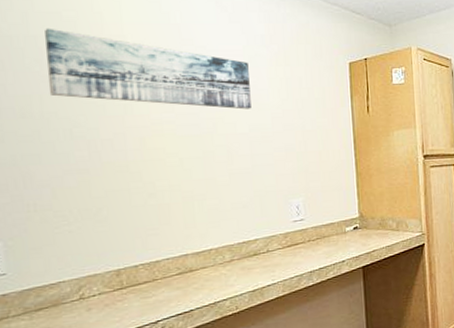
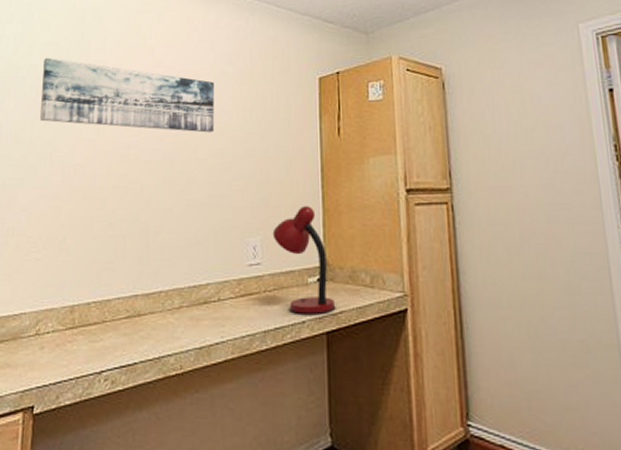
desk lamp: none [313,171,370,257] -> present [272,206,336,316]

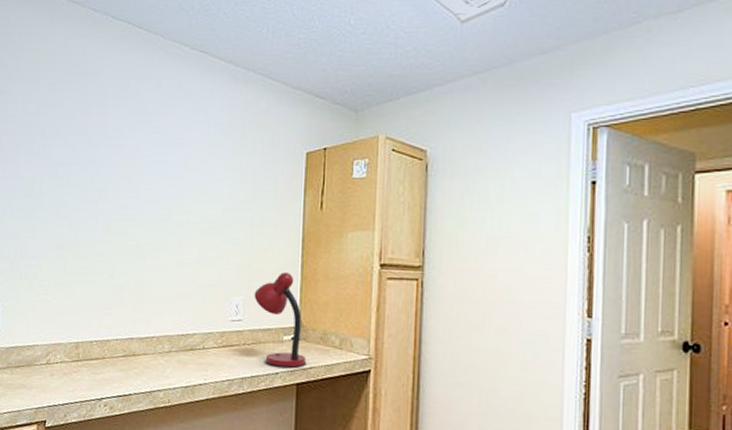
wall art: present [39,57,214,133] -> none [47,117,207,199]

